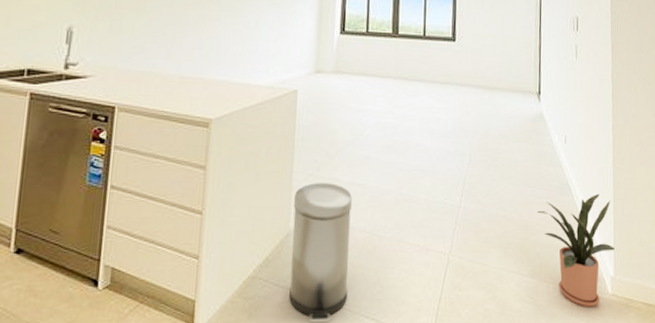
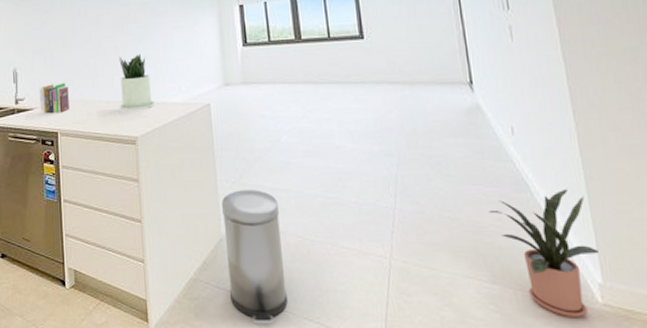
books: none [96,49,136,85] -> present [39,82,69,114]
planter: none [195,28,238,90] -> present [119,54,155,110]

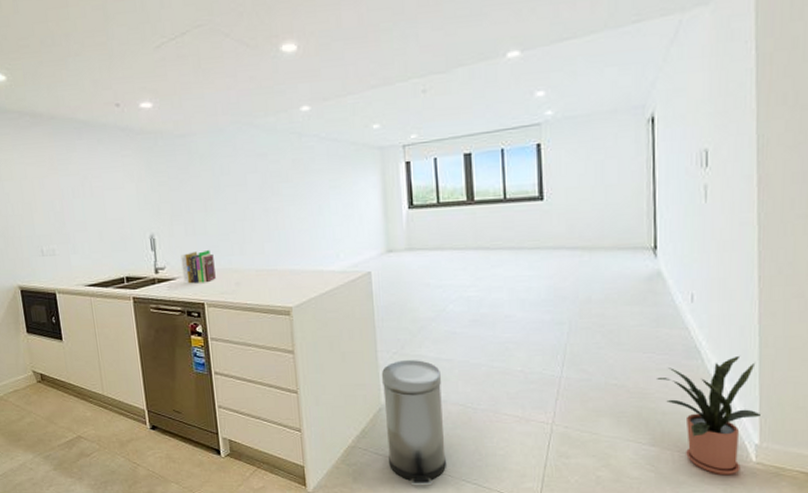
planter: present [119,54,155,110] -> none [269,218,311,279]

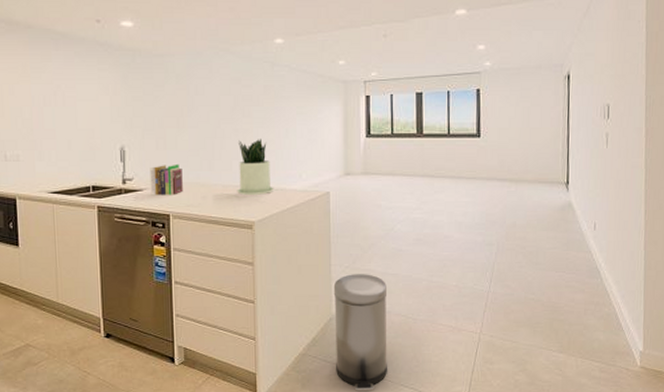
planter: none [269,218,311,279] -> present [237,139,274,195]
house plant: present [657,355,761,476] -> none [566,276,644,378]

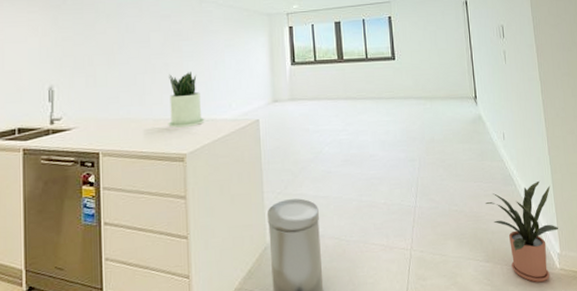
books: present [150,163,183,196] -> none [79,100,113,134]
house plant: none [566,276,644,378] -> present [486,180,558,283]

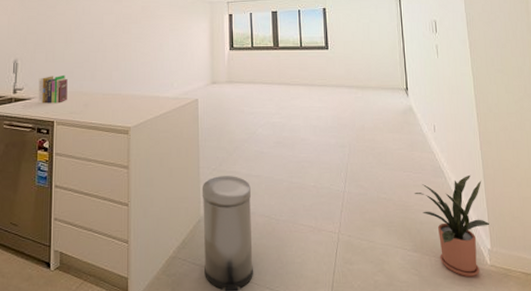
books: none [79,100,113,134] -> present [38,74,68,104]
planter: present [168,72,205,128] -> none [115,52,149,103]

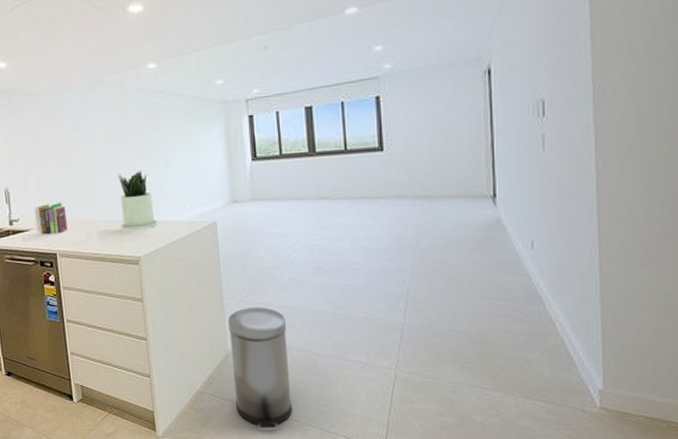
planter: none [115,52,149,103] -> present [118,171,158,230]
house plant: present [415,174,489,277] -> none [499,301,604,421]

